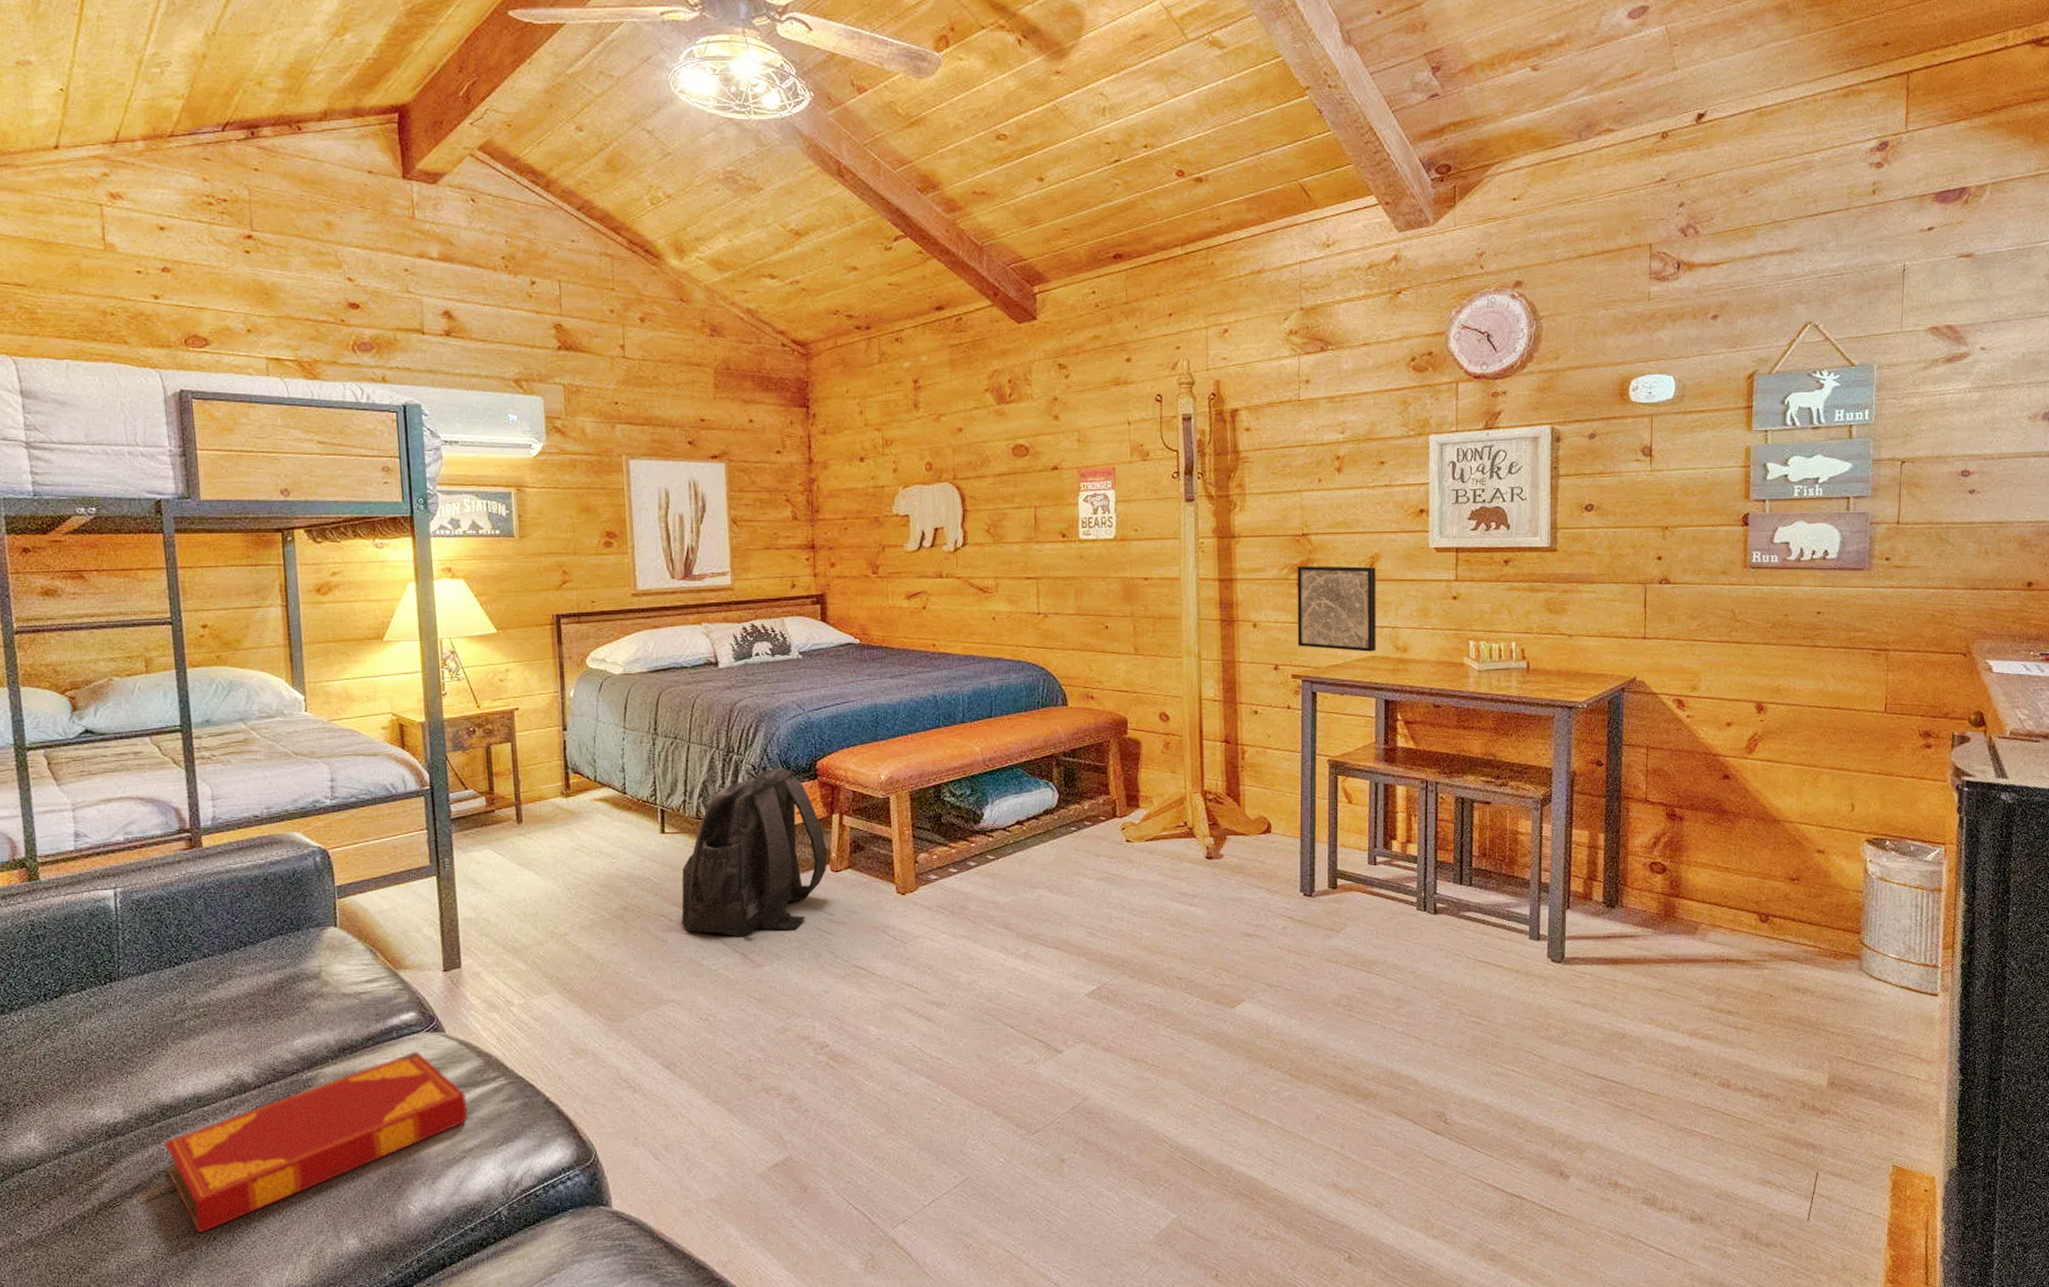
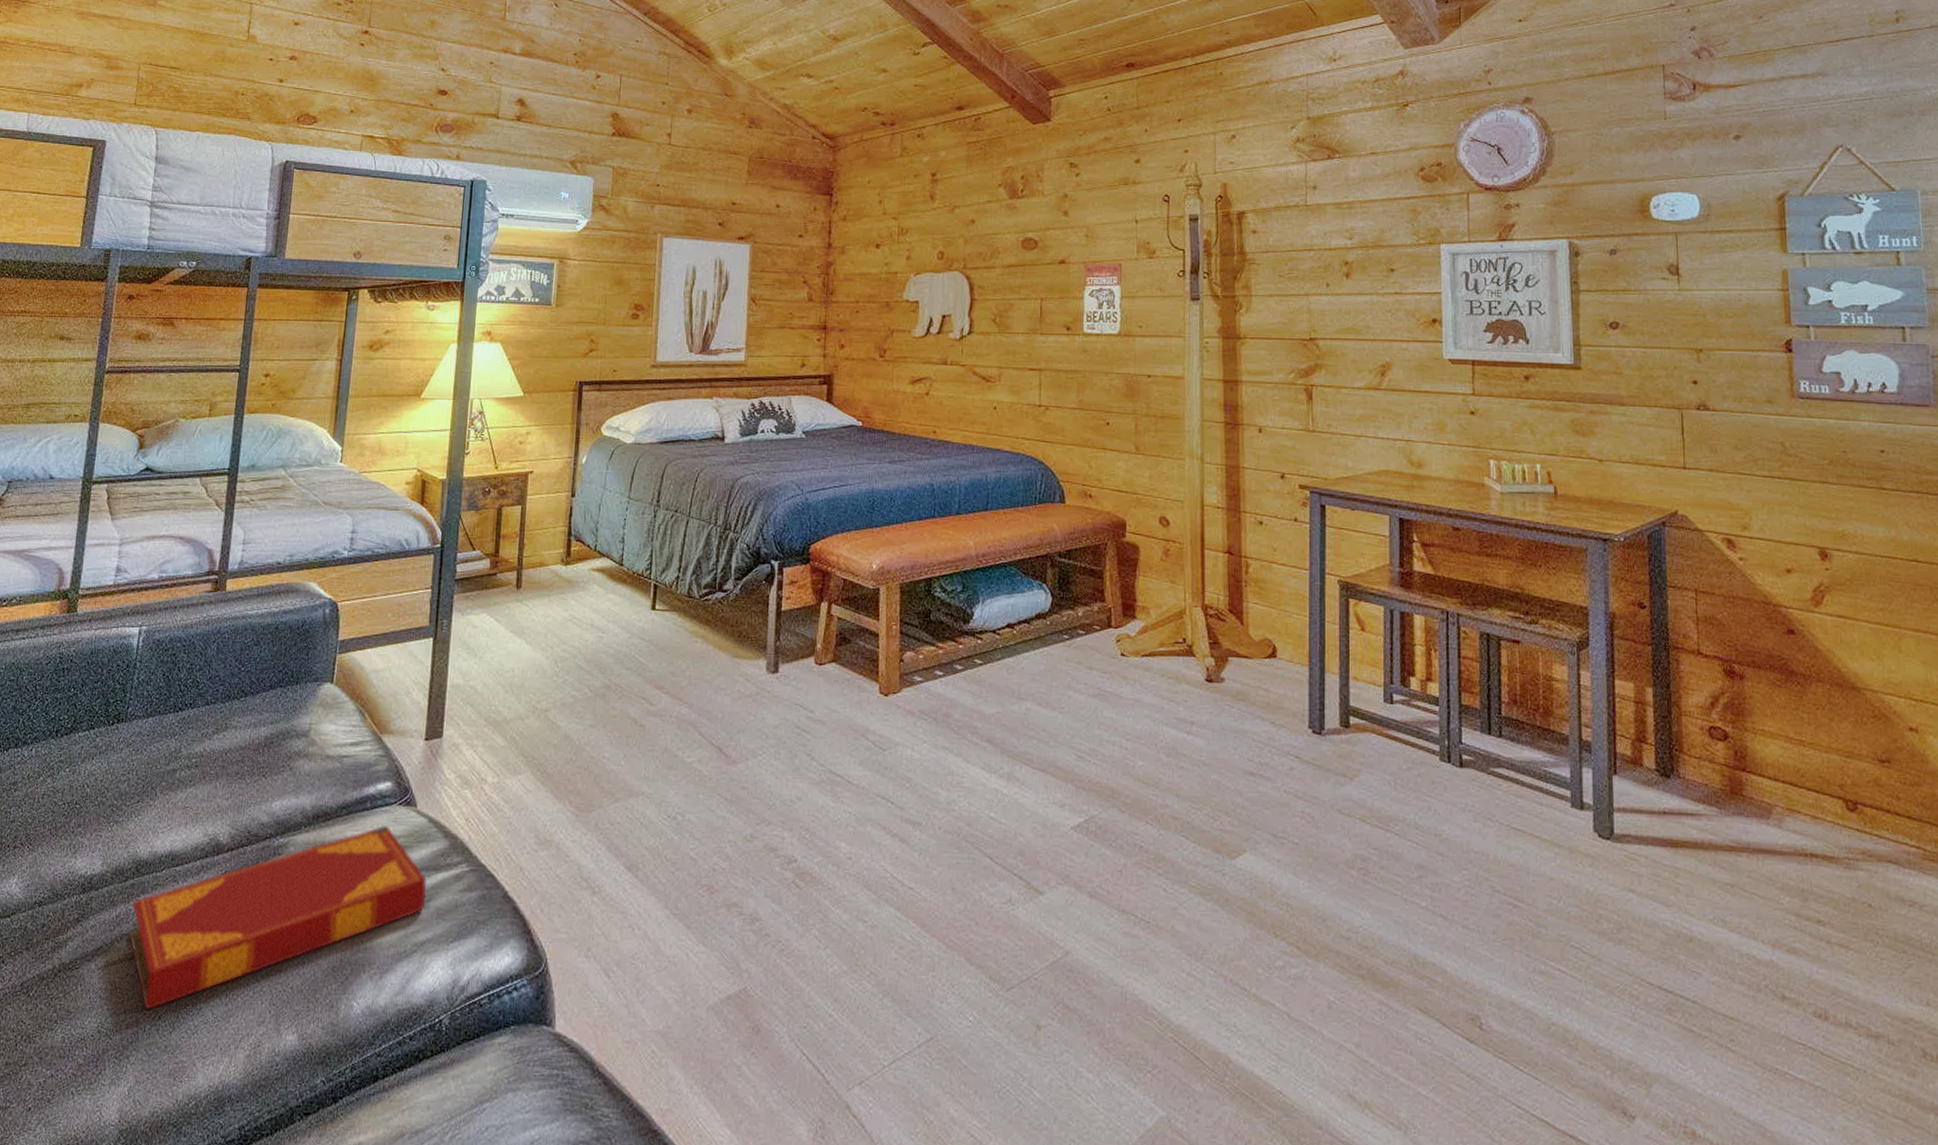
backpack: present [681,767,827,938] -> none [660,548,813,729]
wall art: present [1297,565,1376,652] -> none [1304,371,1389,465]

